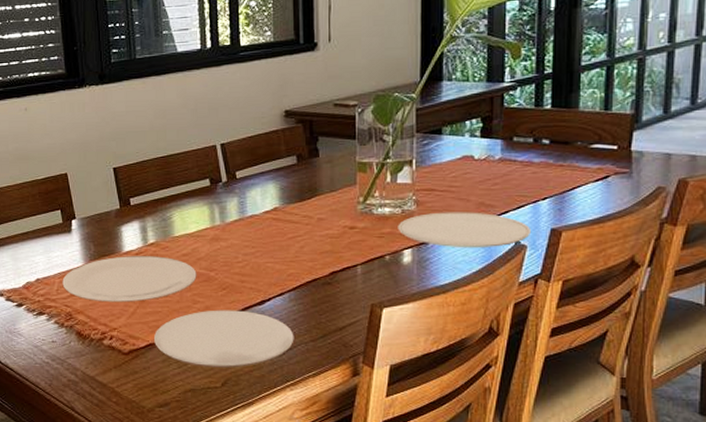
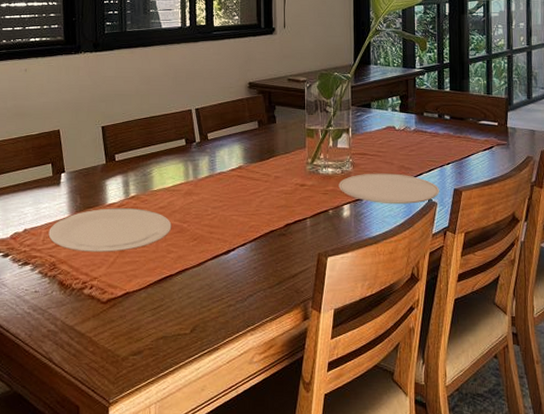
plate: present [154,310,294,368] -> none [131,259,255,315]

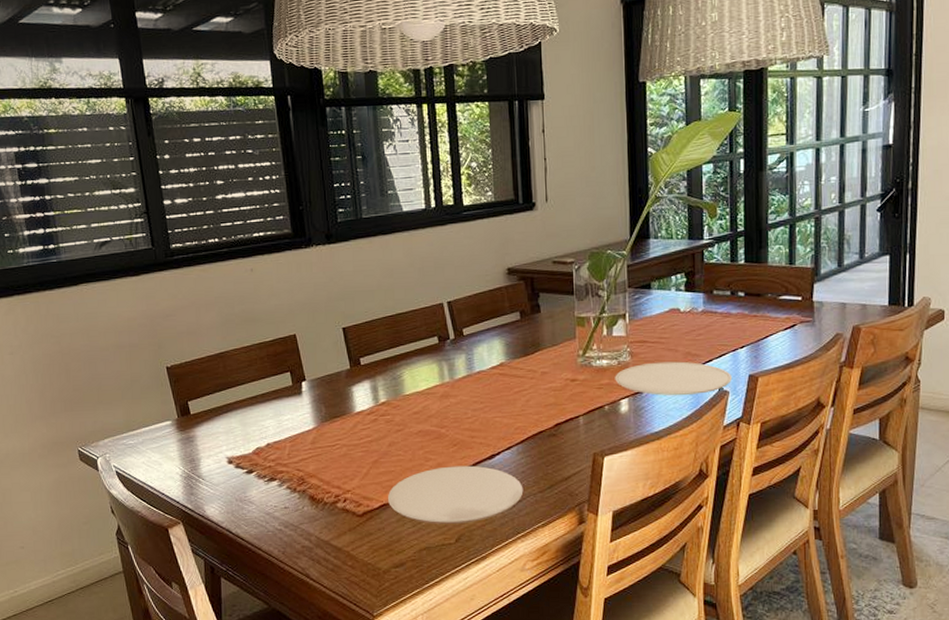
plate: present [48,208,172,253] -> none [293,415,428,465]
plate: none [131,259,255,315] -> present [388,465,524,524]

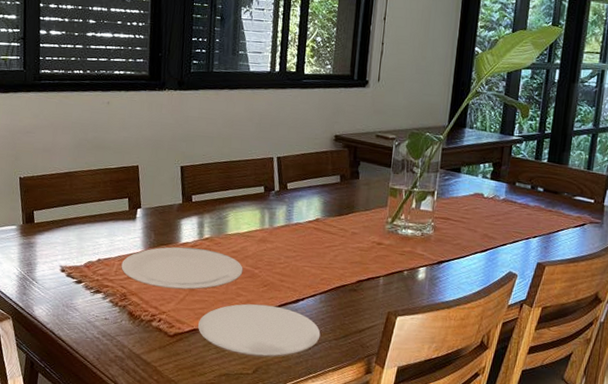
plate: none [293,415,428,465] -> present [121,246,243,290]
plate: present [615,361,733,396] -> none [416,238,522,273]

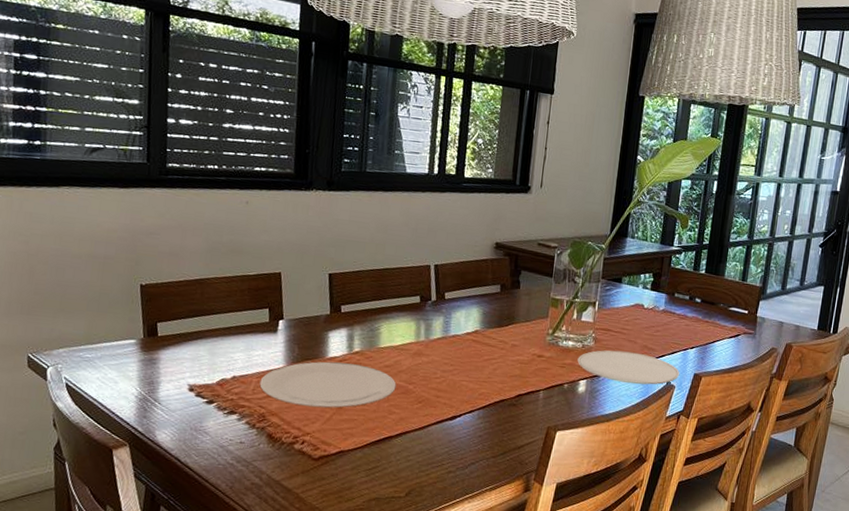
plate: present [198,303,321,358] -> none [346,421,478,479]
plate: none [416,238,522,273] -> present [577,350,680,385]

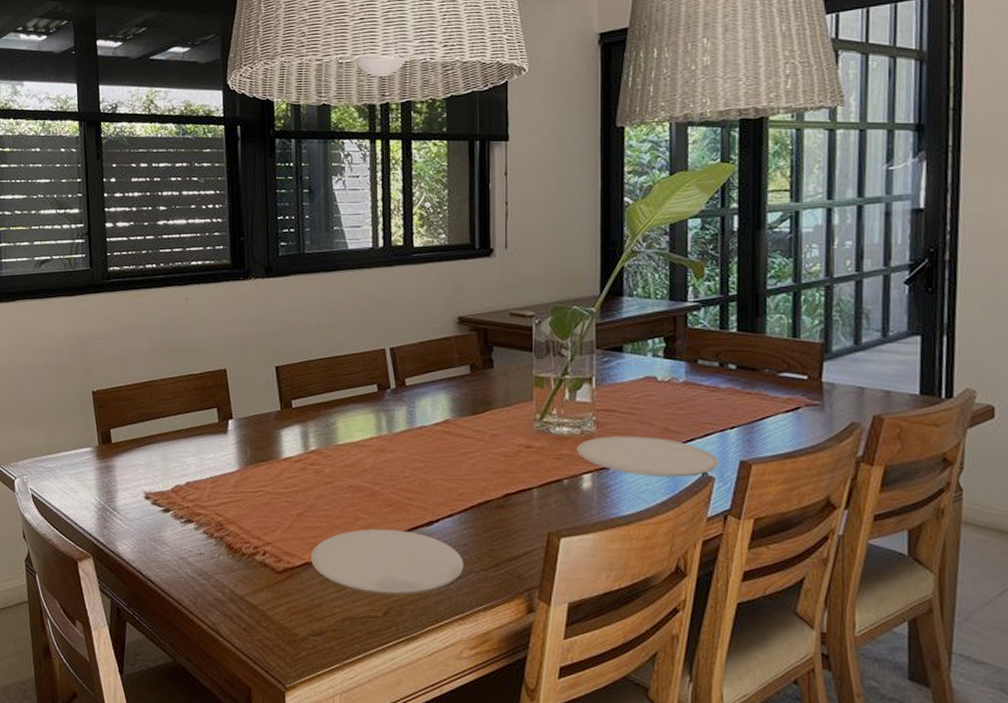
plate: present [259,361,397,408] -> none [214,462,360,515]
plate: none [346,421,478,479] -> present [311,528,464,596]

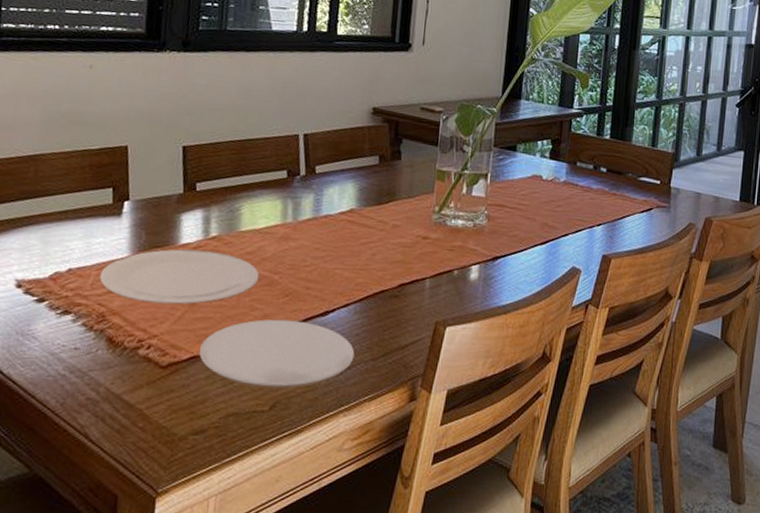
plate: none [214,462,360,515] -> present [99,249,260,305]
plate: present [577,435,720,478] -> none [468,229,586,270]

